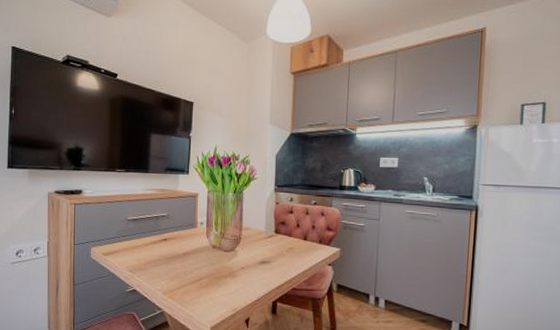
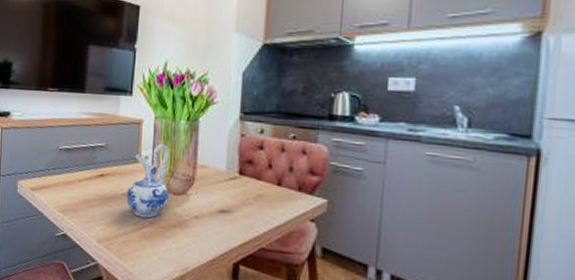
ceramic pitcher: none [186,212,221,272] -> present [126,143,170,218]

